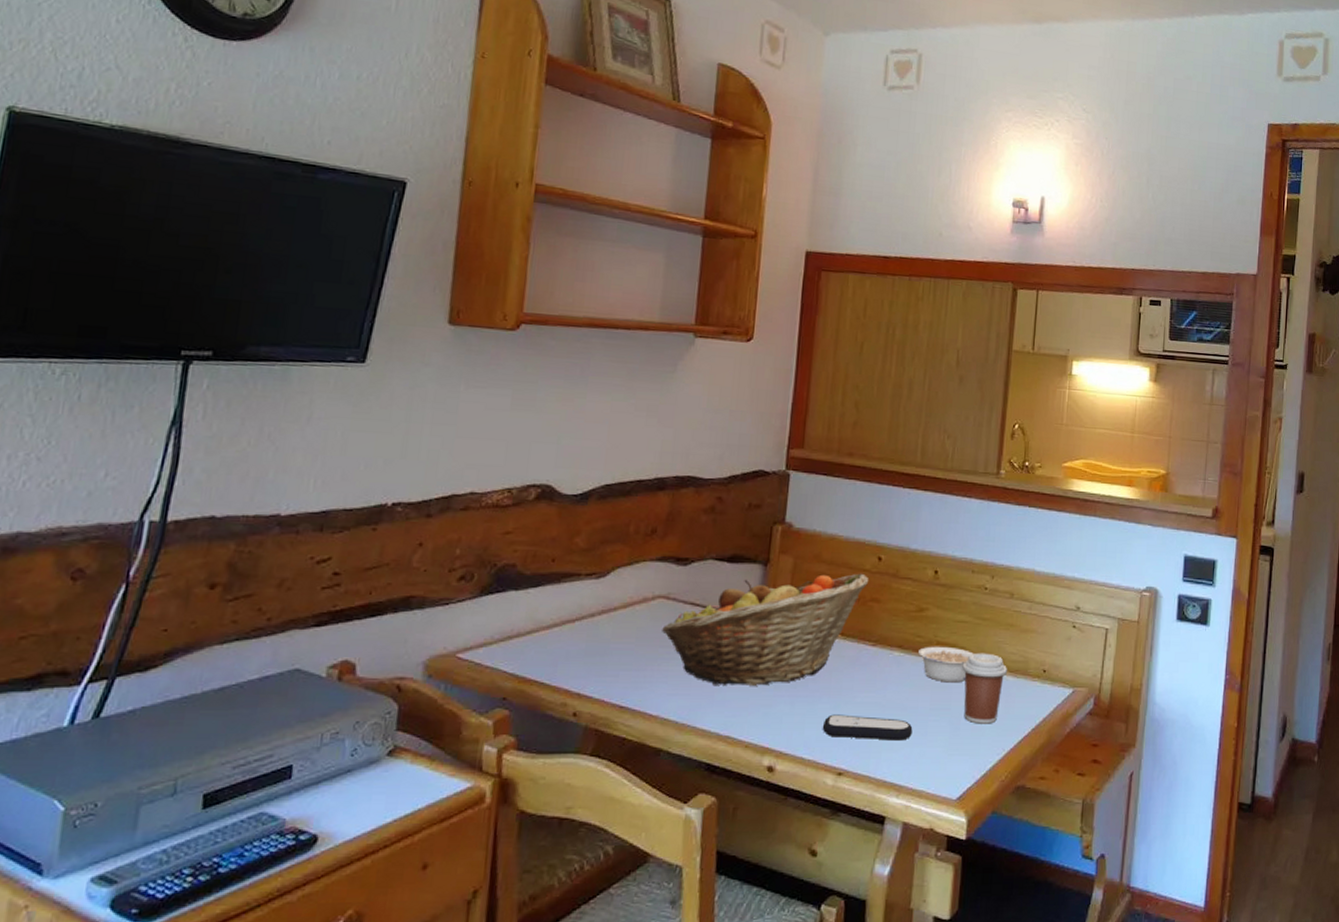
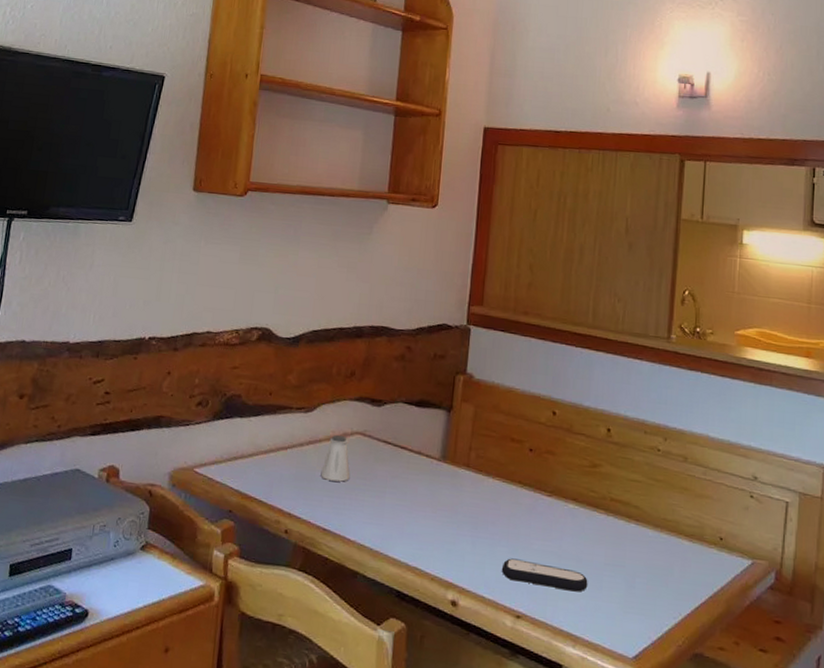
saltshaker: none [616,601,652,652] -> present [320,435,350,482]
fruit basket: present [662,573,868,686] -> none [359,424,543,523]
legume: present [918,646,974,683] -> none [593,502,648,541]
coffee cup: present [962,652,1008,724] -> none [636,513,683,586]

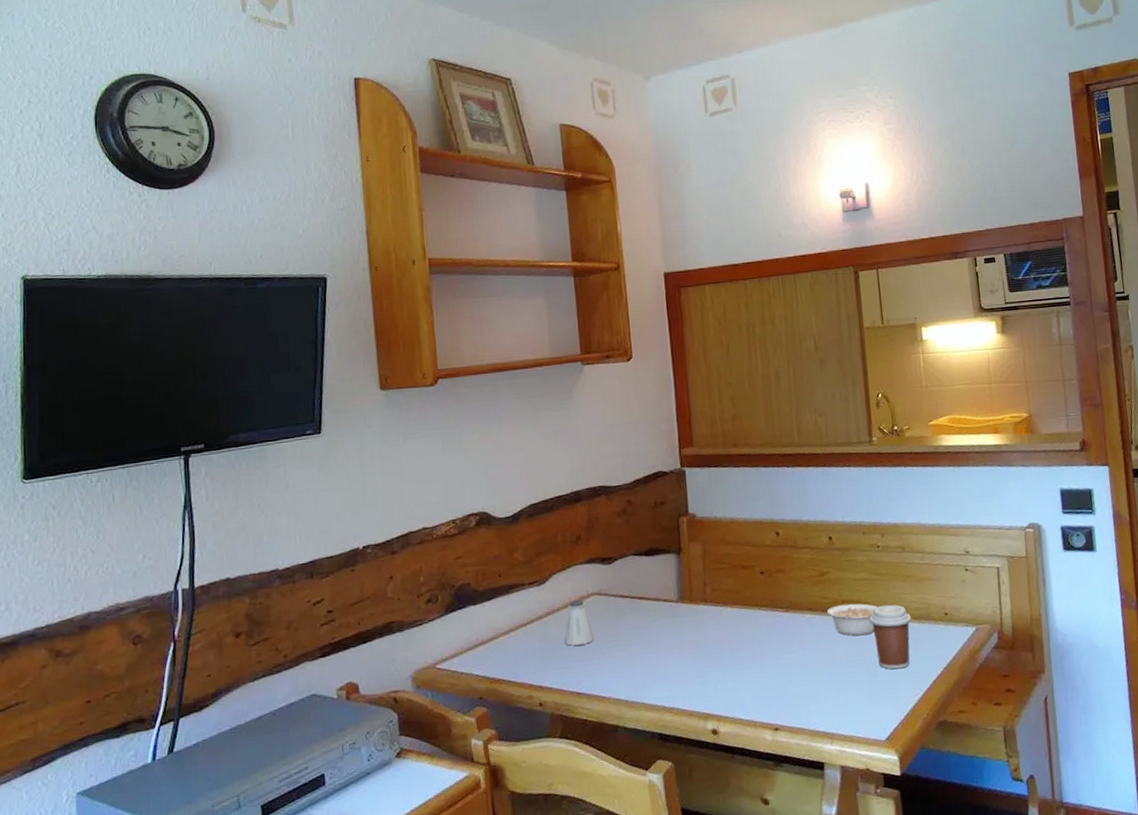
remote control: present [501,558,588,592] -> none [753,674,835,698]
legume: none [593,502,648,541] -> present [827,603,878,636]
coffee cup: none [636,513,683,586] -> present [869,604,912,670]

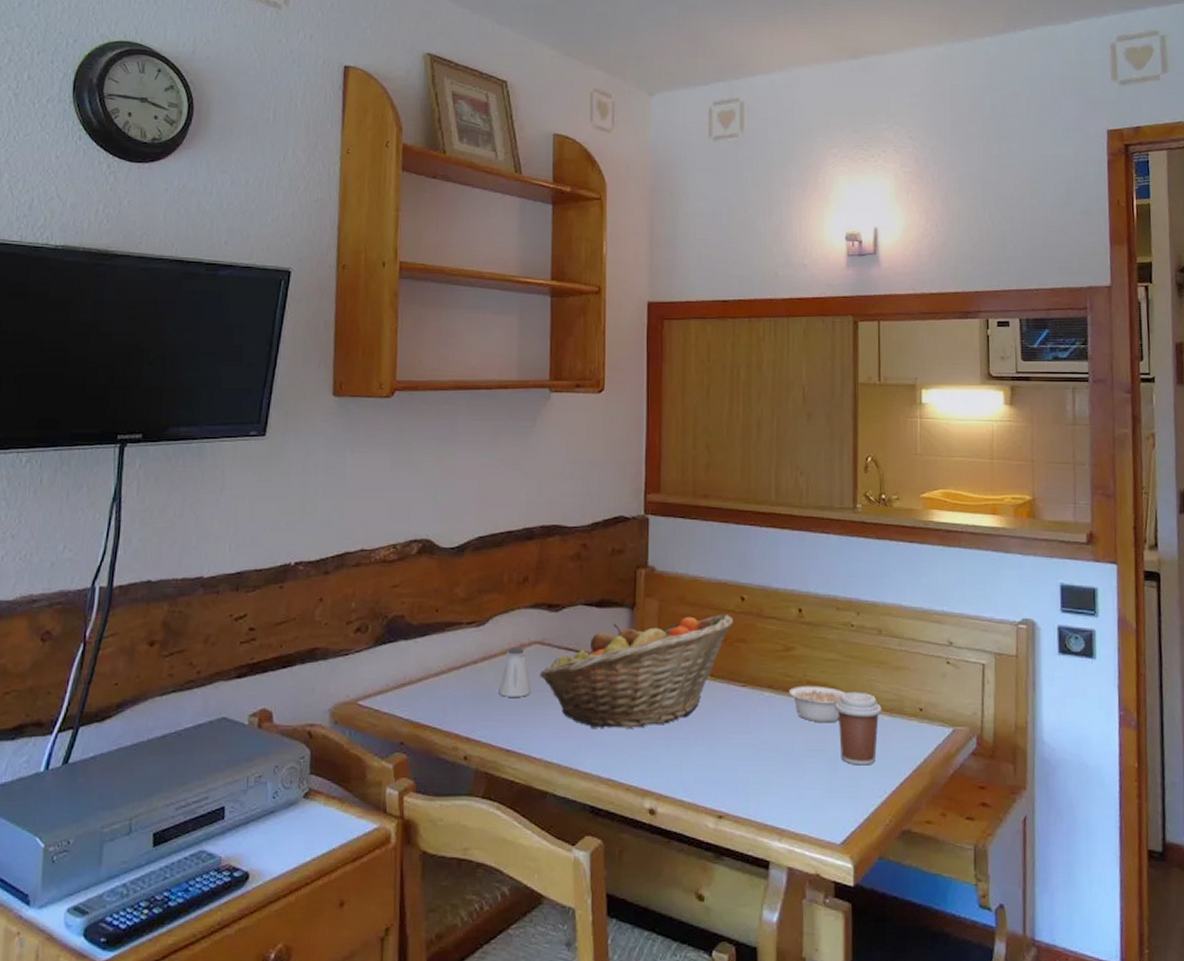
fruit basket: none [600,549,771,665] -> present [540,614,733,728]

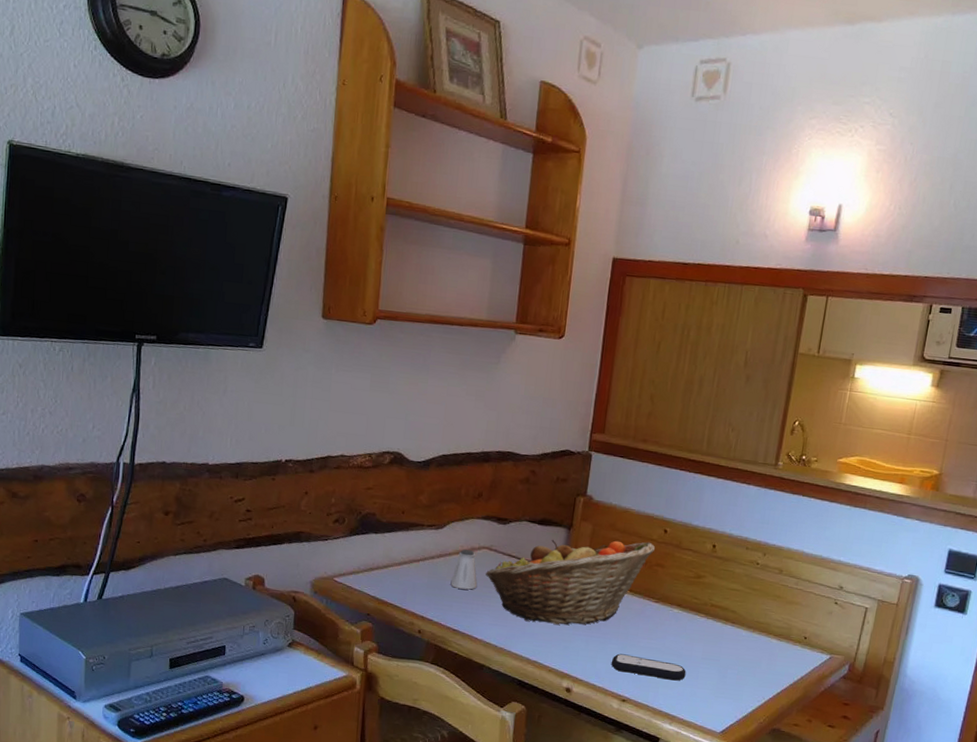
remote control: none [699,756,790,783] -> present [611,653,686,681]
legume: present [789,685,846,723] -> none [694,607,743,640]
coffee cup: present [835,691,883,766] -> none [731,616,773,676]

